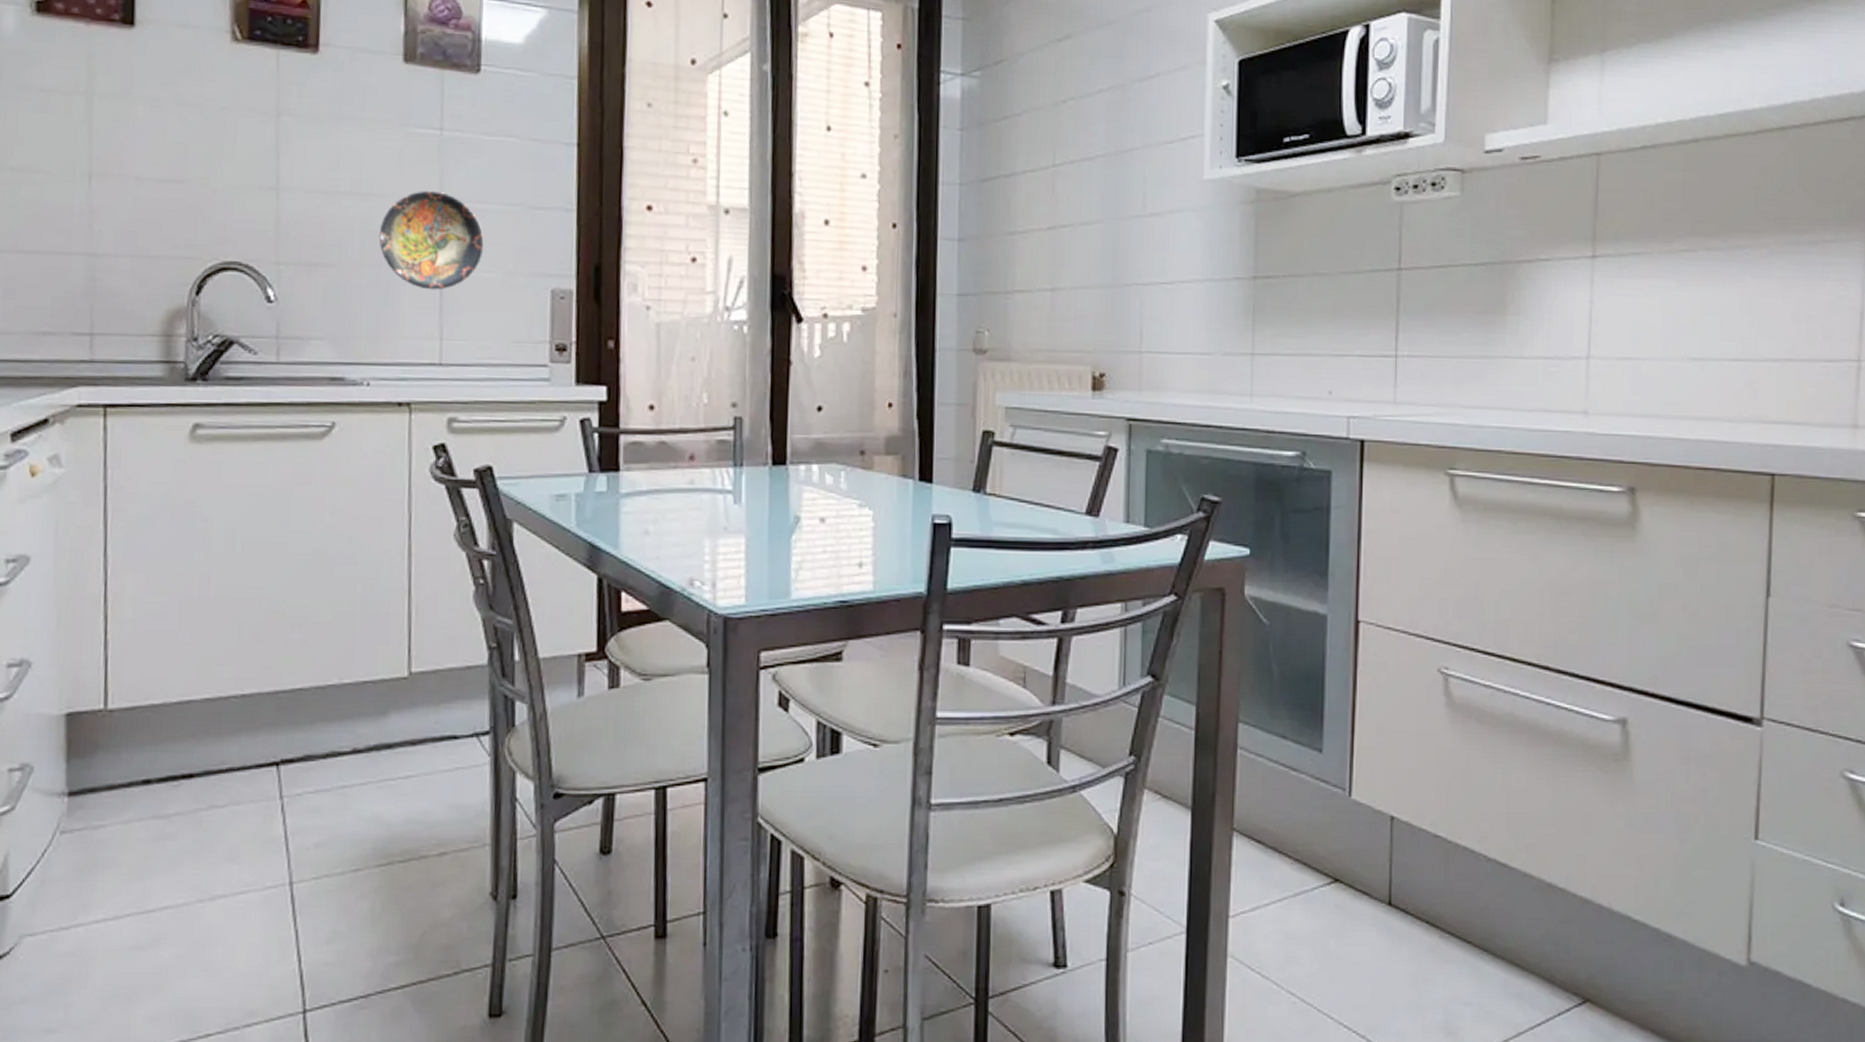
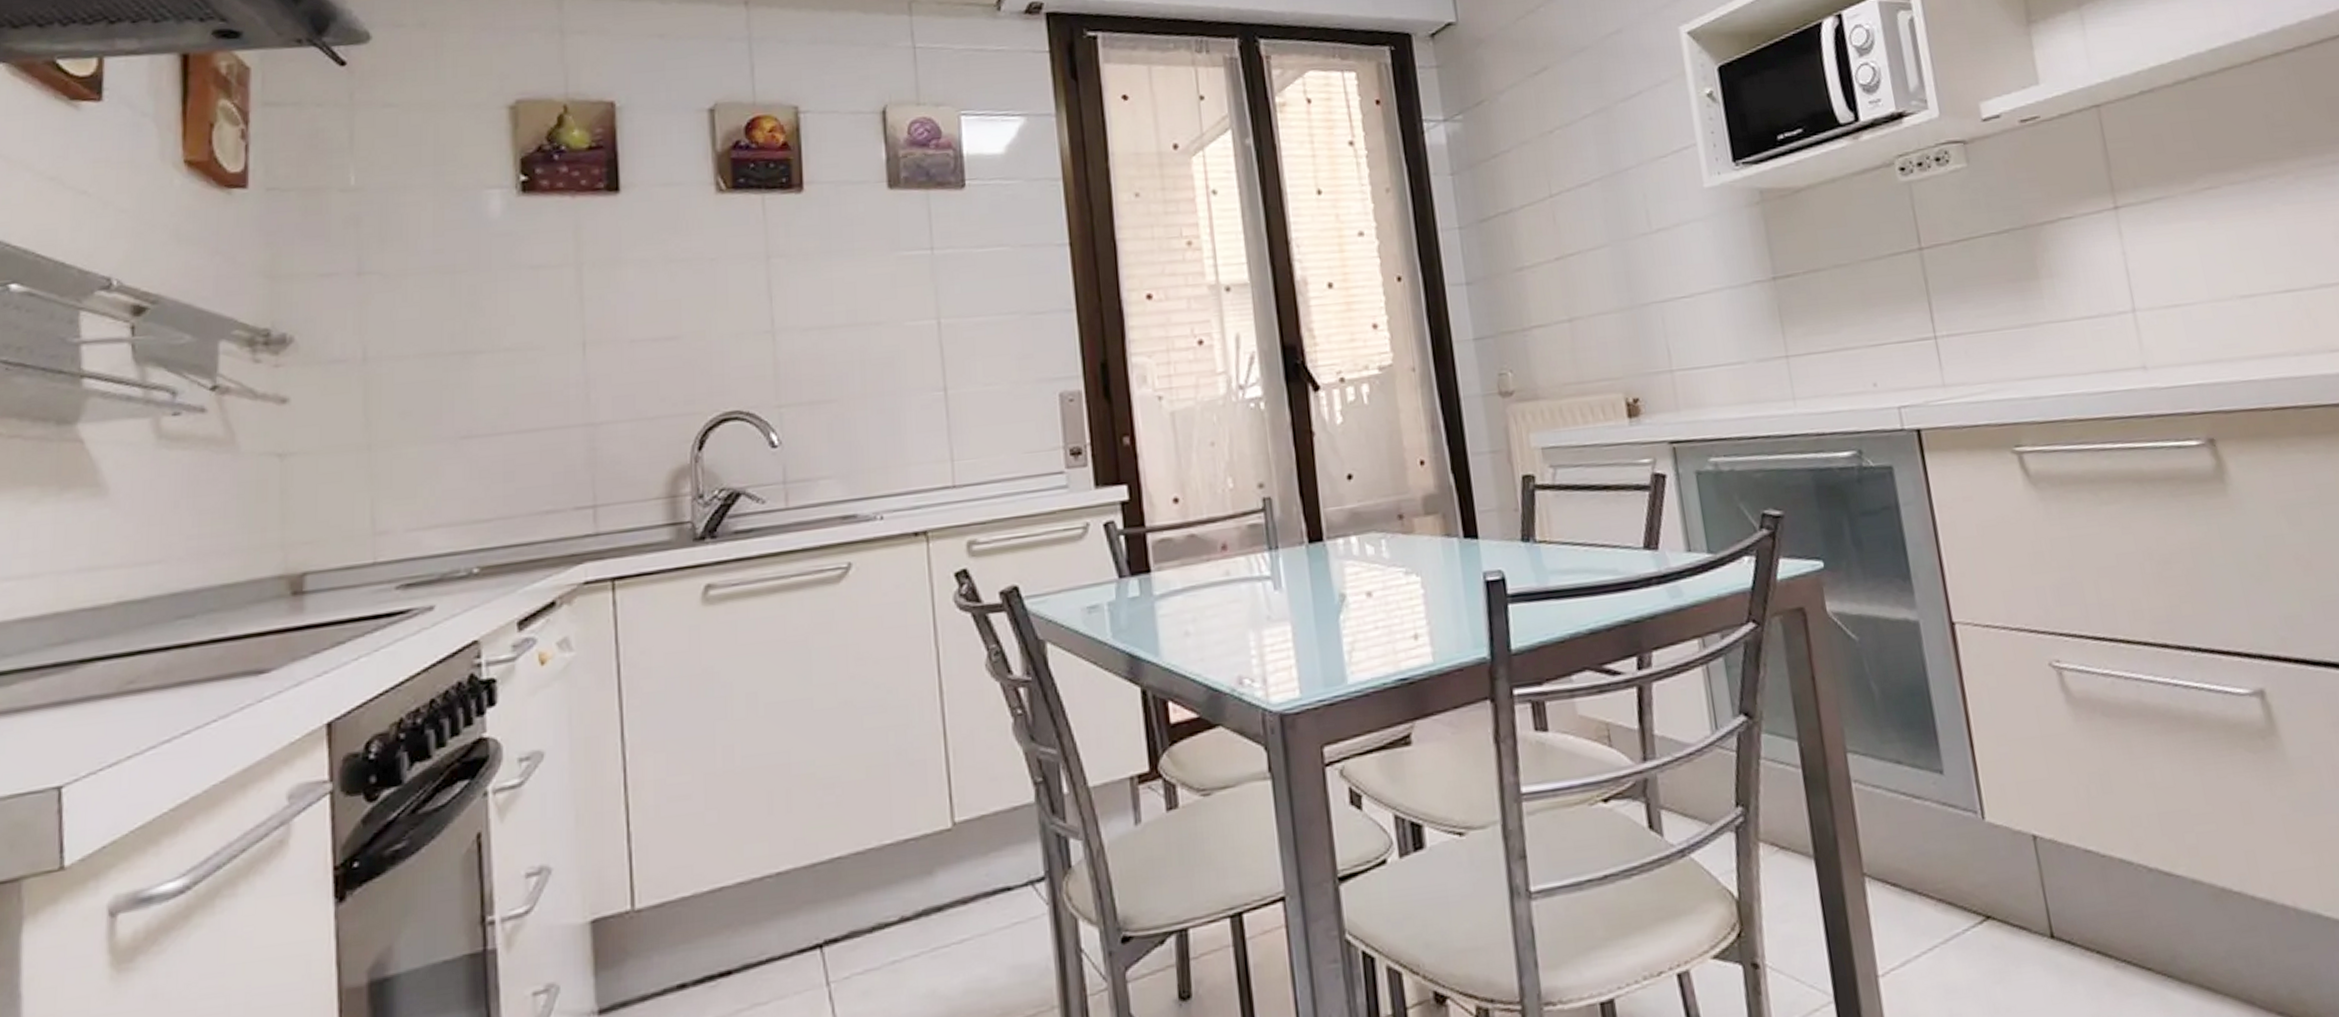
decorative plate: present [378,190,484,290] -> none [879,310,987,412]

